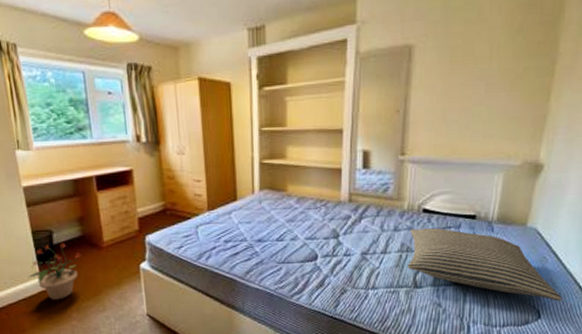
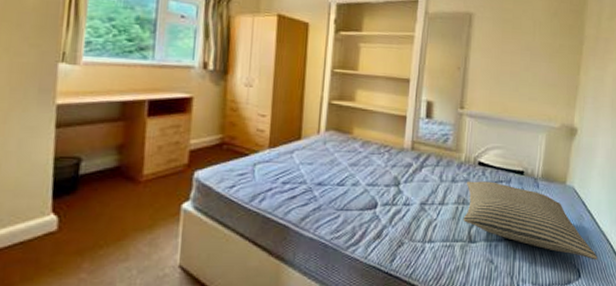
potted plant: present [28,243,81,300] -> none [34,173,112,245]

